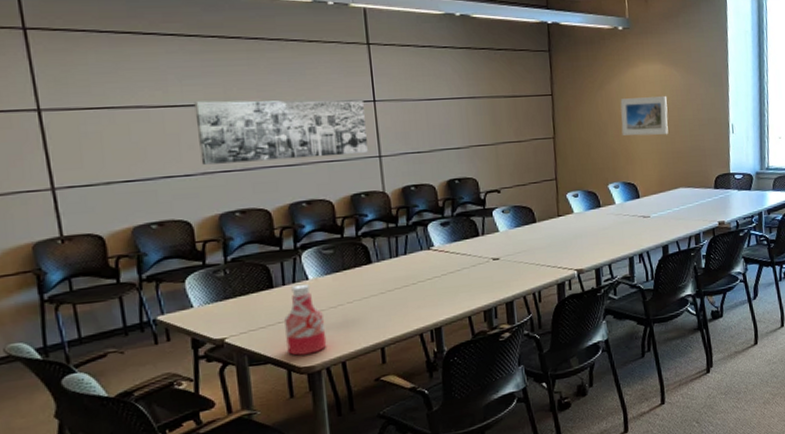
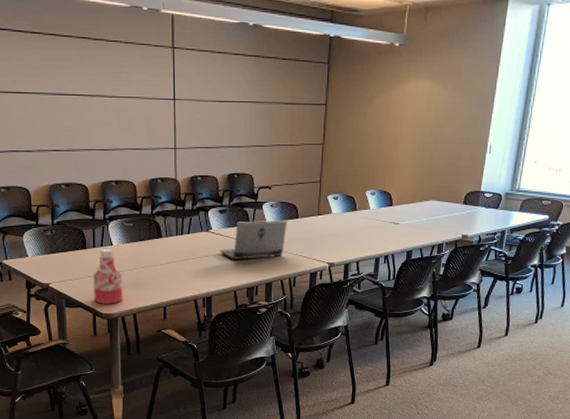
wall art: present [194,100,368,165] -> none [35,90,166,145]
laptop computer: none [445,226,524,279] -> present [219,220,287,260]
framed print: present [620,96,669,136] -> none [385,113,431,150]

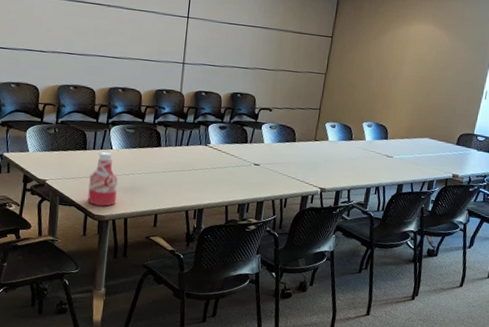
laptop computer: present [219,220,287,260] -> none [215,139,284,178]

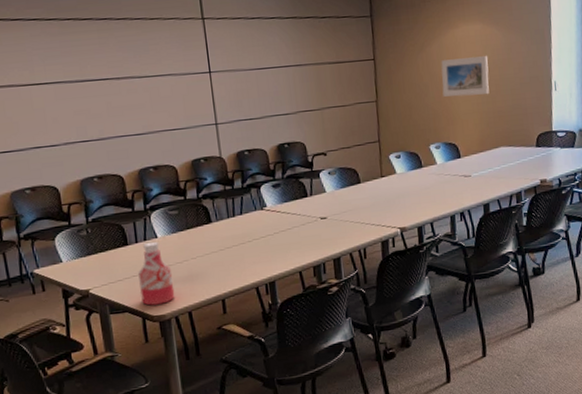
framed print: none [385,51,432,90] -> present [441,56,489,97]

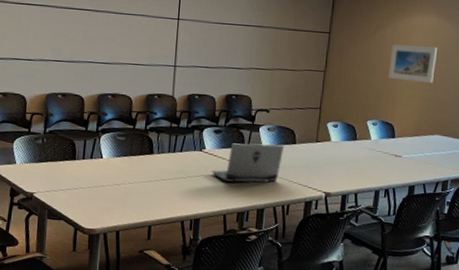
bottle: present [138,241,175,306] -> none [77,160,110,219]
laptop computer: none [277,186,350,237] -> present [211,143,284,184]

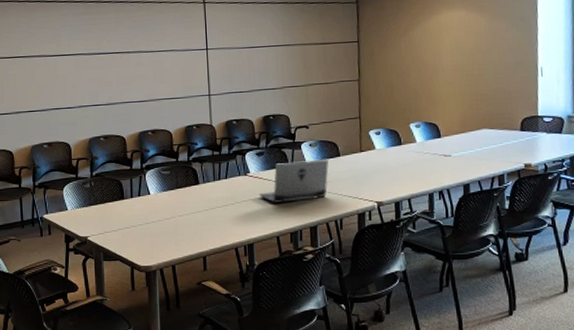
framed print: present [388,44,437,84] -> none [423,41,472,79]

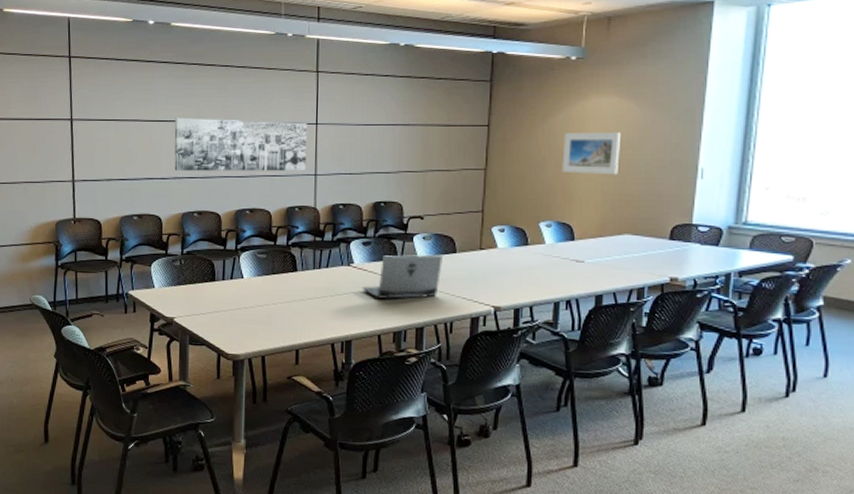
wall art: none [77,49,200,100] -> present [174,118,307,172]
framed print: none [423,41,472,79] -> present [562,133,620,175]

